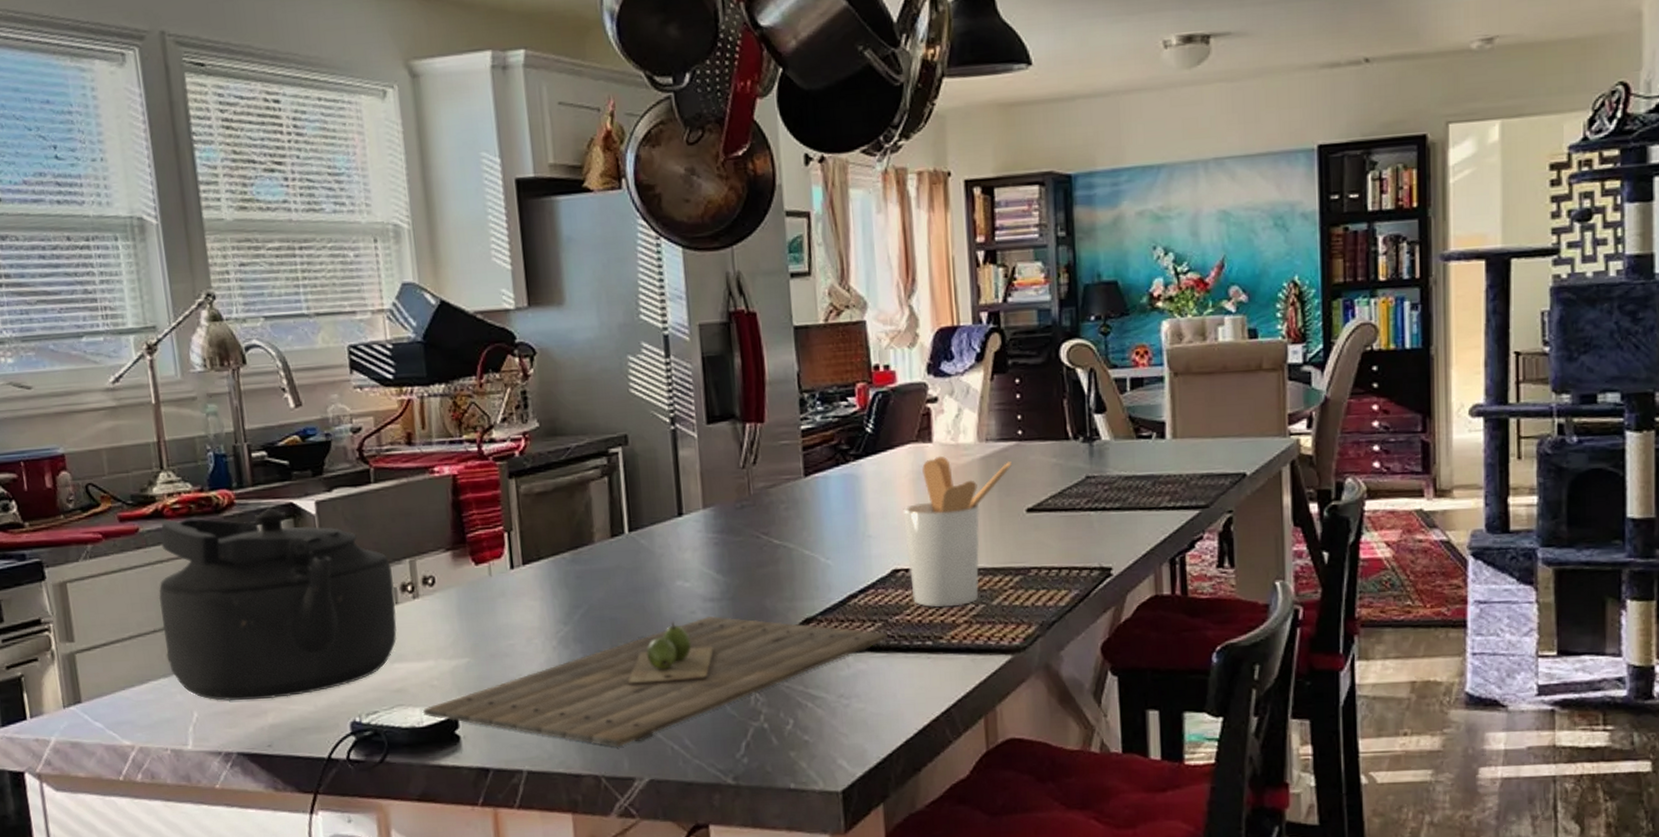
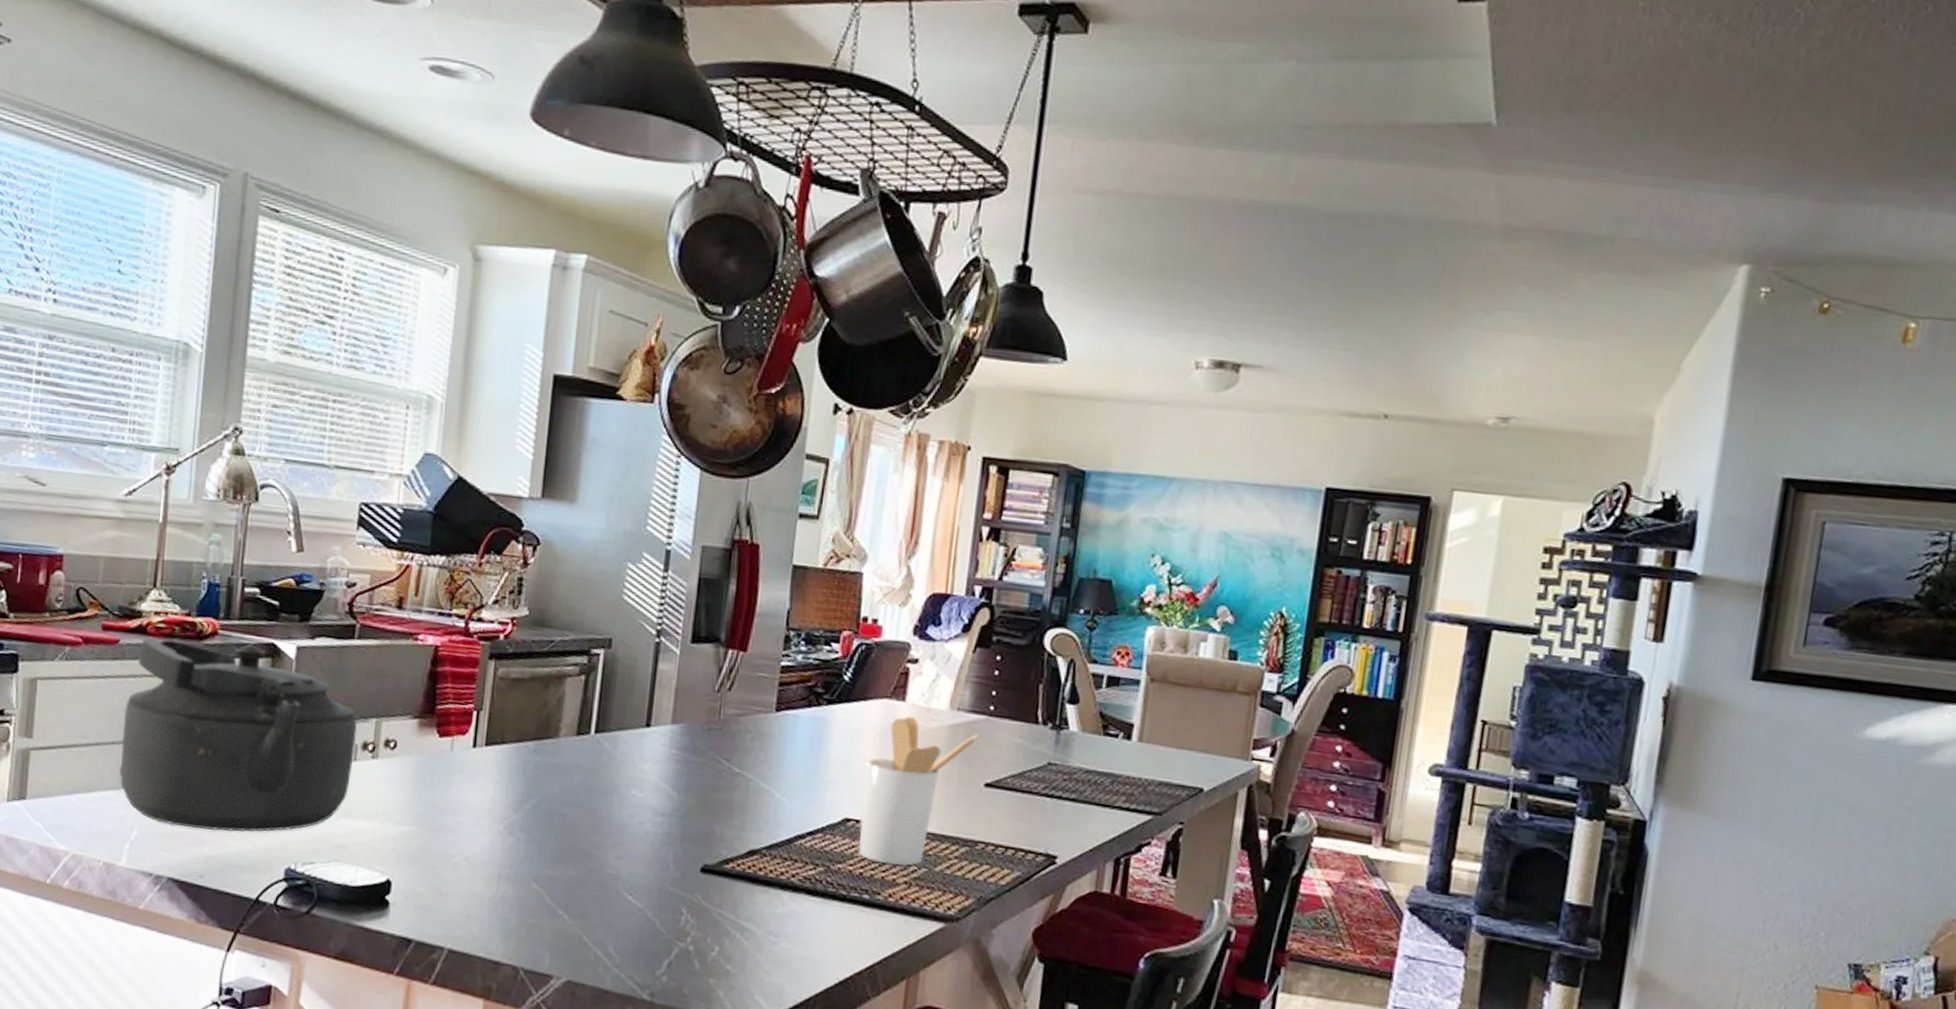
cutting board: present [422,616,889,747] -> none [357,828,828,942]

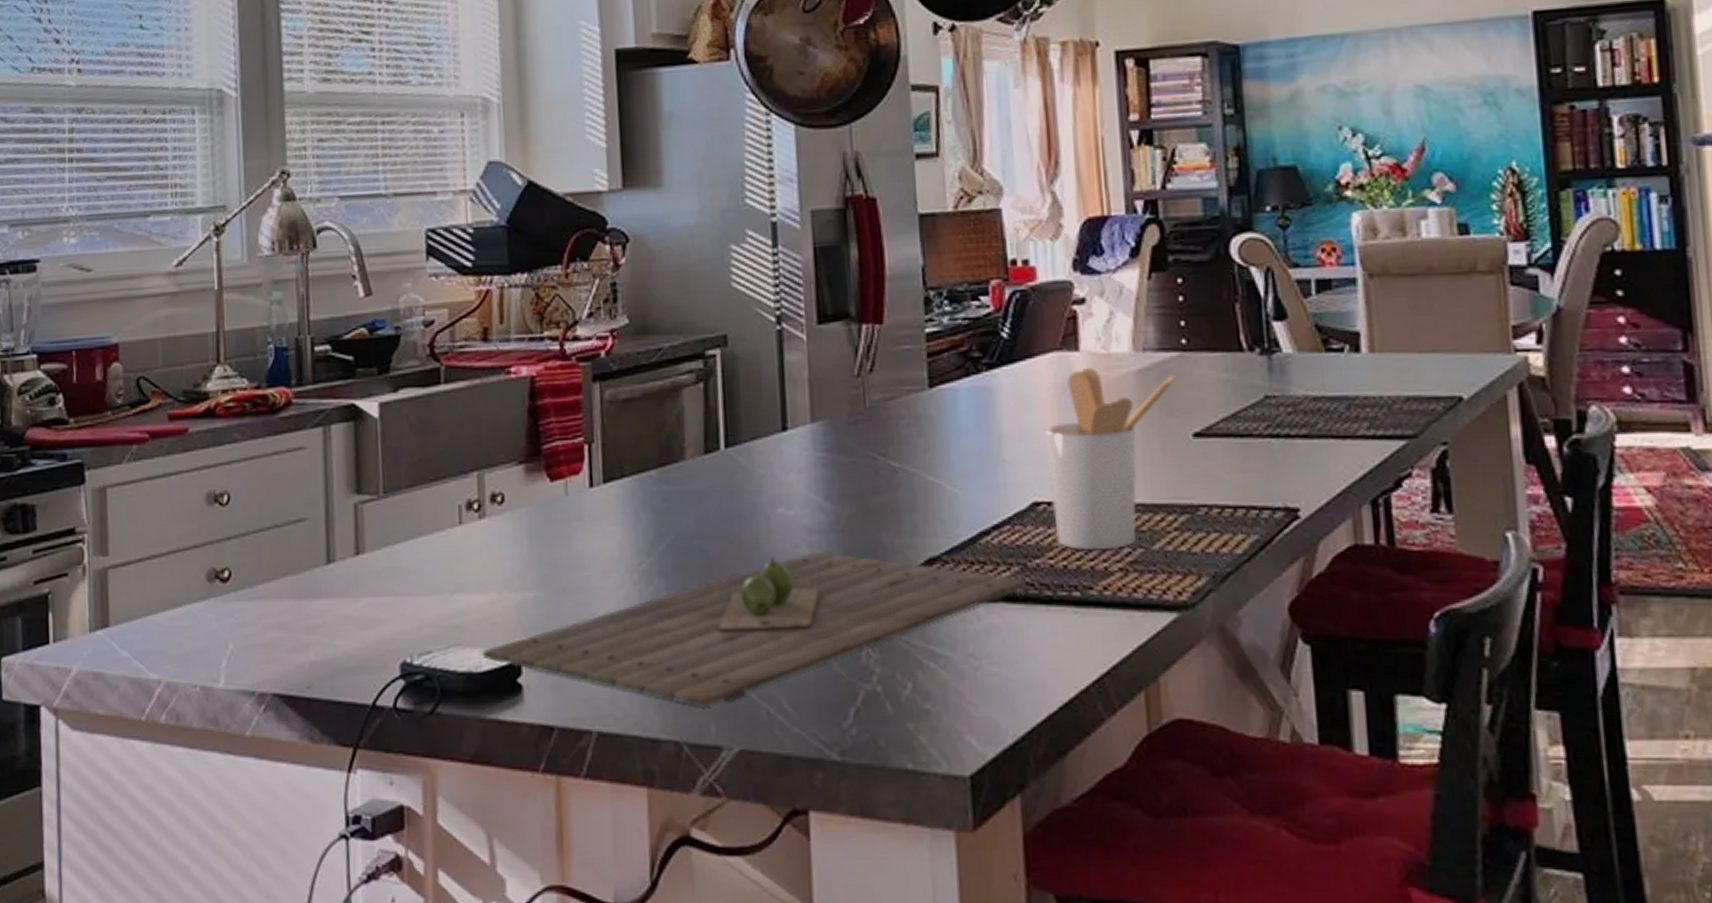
kettle: present [119,637,357,832] -> none [202,410,460,632]
cutting board: none [357,828,828,942] -> present [481,552,1028,707]

